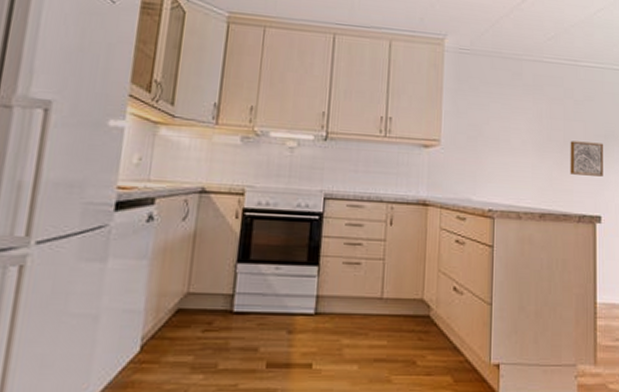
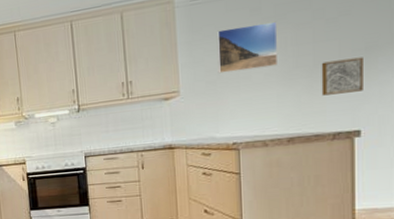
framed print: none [479,85,535,135] -> present [216,21,279,74]

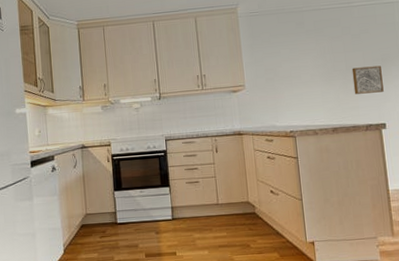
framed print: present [216,21,279,74] -> none [271,34,321,73]

